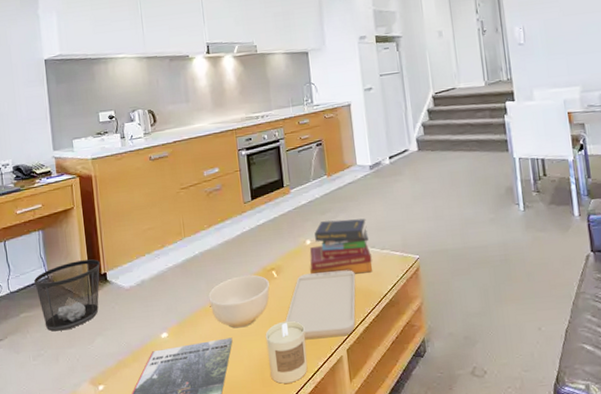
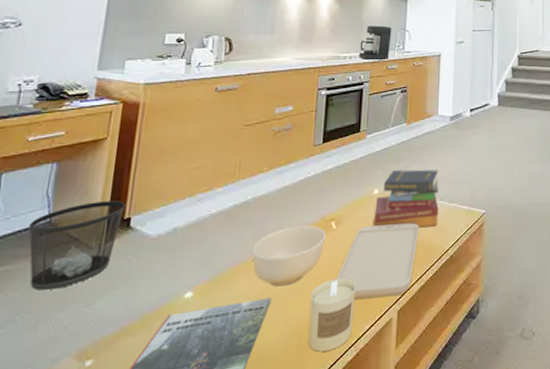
coffee maker: none [269,81,300,118] -> present [358,25,392,61]

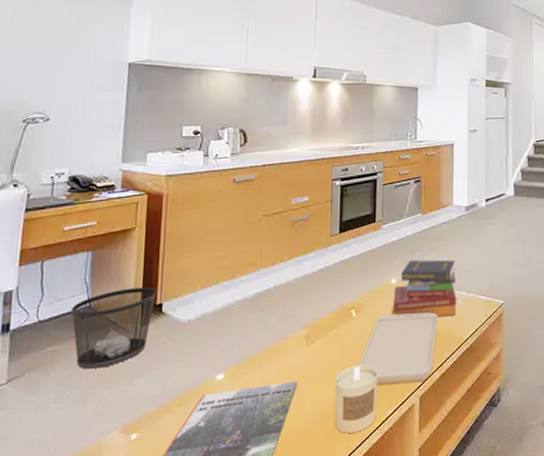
bowl: present [252,225,326,287] -> none [277,313,346,371]
coffee maker: present [358,25,392,61] -> none [370,115,403,151]

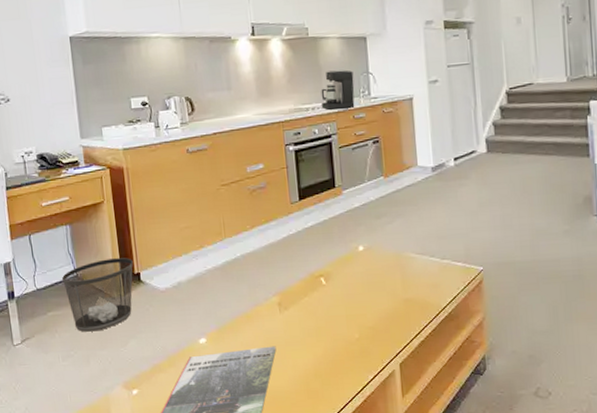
candle: present [334,364,378,434] -> none [311,331,357,396]
tray: present [359,312,438,386] -> none [334,279,412,352]
coffee maker: none [370,115,403,151] -> present [321,70,355,111]
books: present [392,259,457,317] -> none [362,225,431,285]

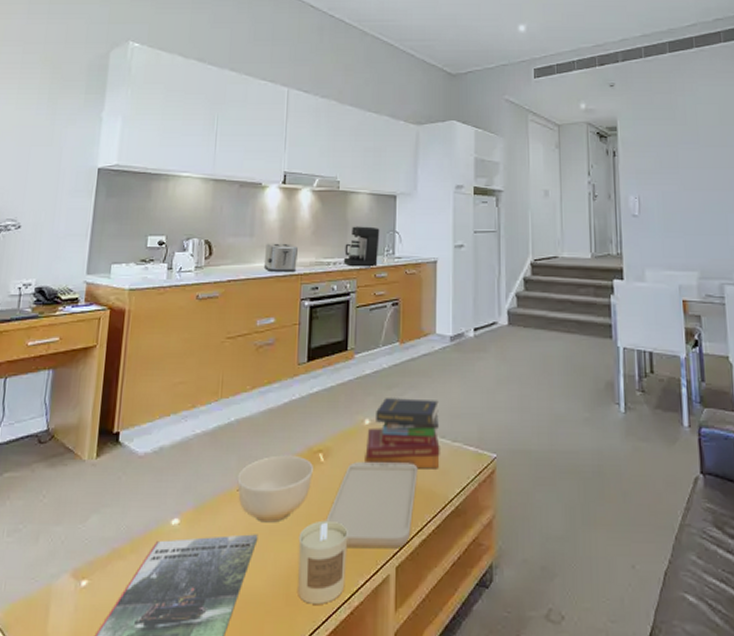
waste bin: present [61,258,133,332] -> none [29,413,114,501]
toaster: none [244,93,277,123] -> present [263,243,299,273]
bowl: none [250,281,318,337] -> present [237,455,313,523]
candle: none [311,331,357,396] -> present [297,520,348,604]
tray: none [334,279,412,352] -> present [326,462,418,549]
books: none [362,225,431,285] -> present [365,398,440,469]

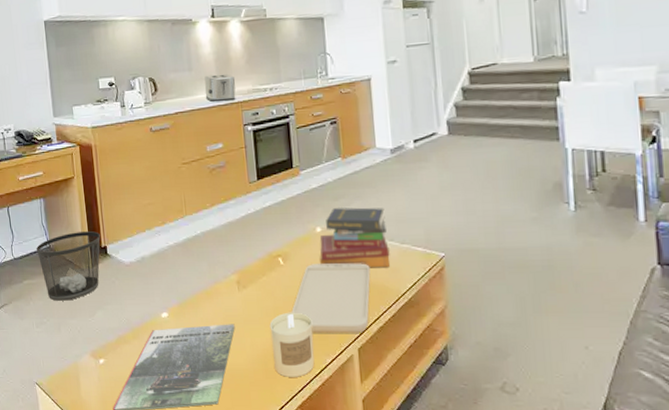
waste bin: none [29,413,114,501] -> present [35,231,100,301]
bowl: present [237,455,313,523] -> none [210,260,275,315]
coffee maker: present [343,226,380,267] -> none [278,50,312,91]

